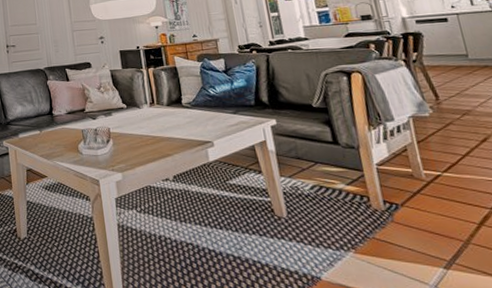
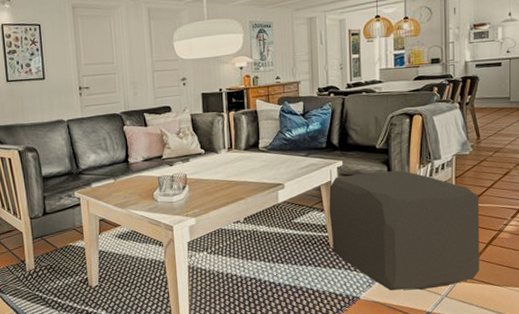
pouf: none [264,132,476,275] -> present [329,170,480,291]

